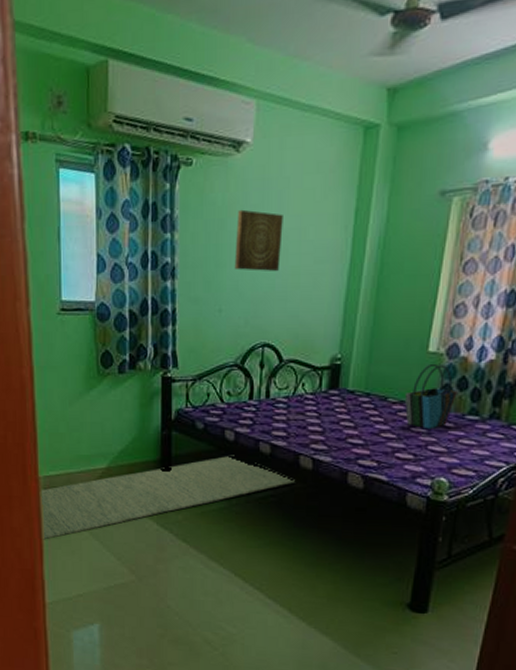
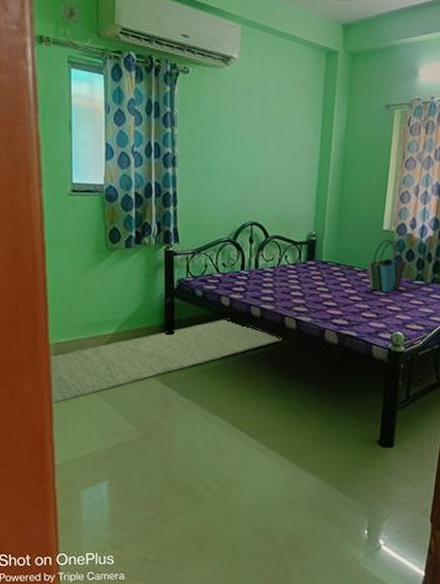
wall art: present [234,209,283,271] -> none [226,111,265,162]

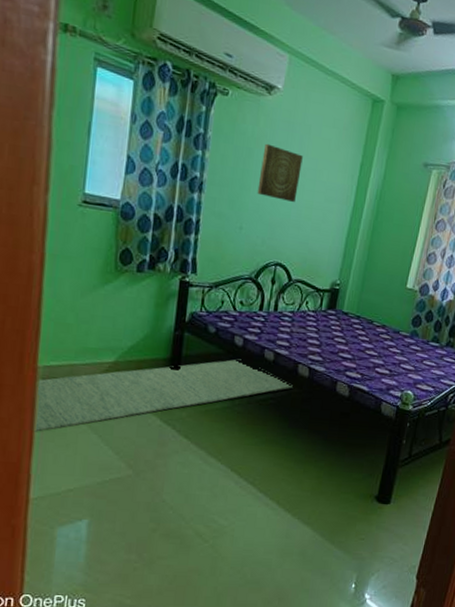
wall art: none [226,111,265,162] -> present [257,143,303,202]
tote bag: present [367,239,407,293] -> none [386,297,425,351]

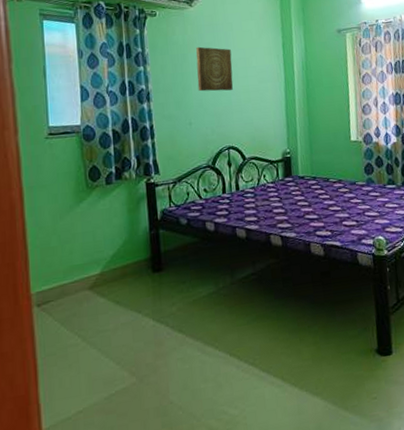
rug: present [35,359,294,432] -> none [34,243,271,360]

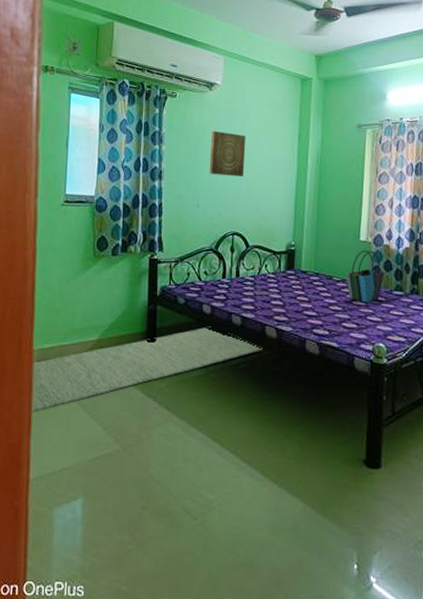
rug: none [34,243,271,360] -> present [32,326,264,412]
tote bag: none [341,149,377,200] -> present [345,249,385,303]

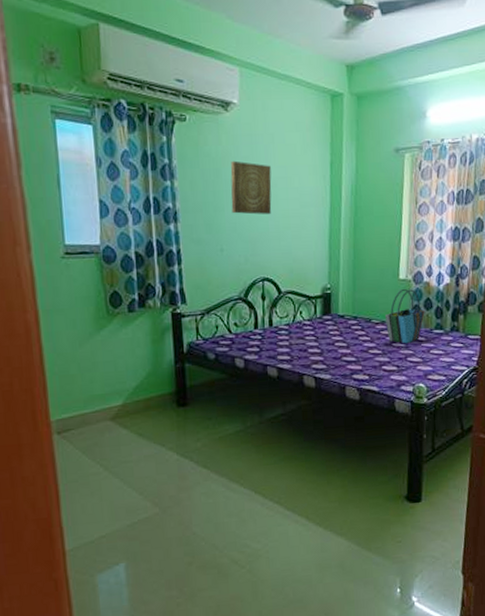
rug: present [32,326,264,412] -> none [55,380,303,485]

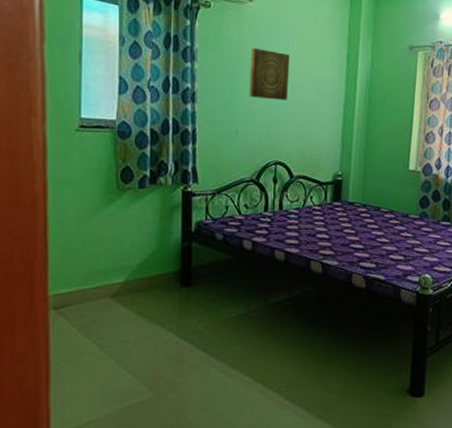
tote bag: present [384,288,425,344] -> none [393,179,433,234]

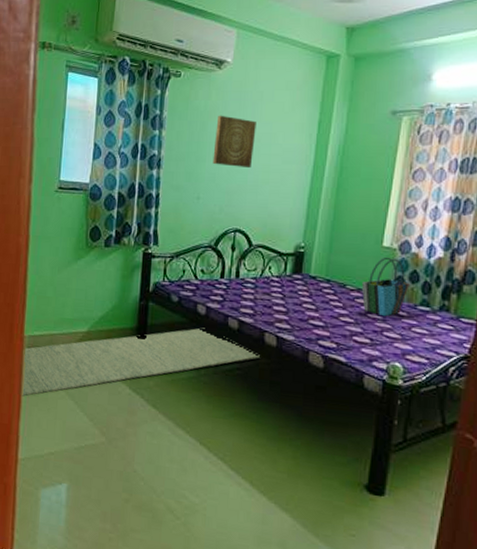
rug: none [50,263,308,364] -> present [22,327,261,396]
tote bag: none [393,179,433,234] -> present [361,256,410,317]

